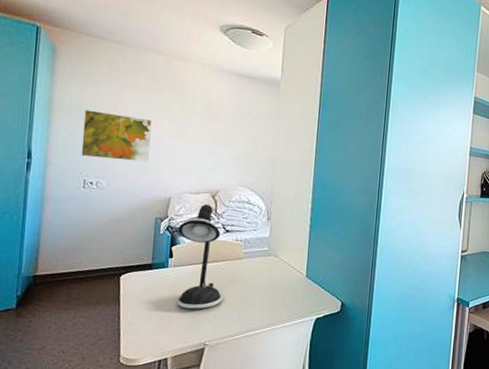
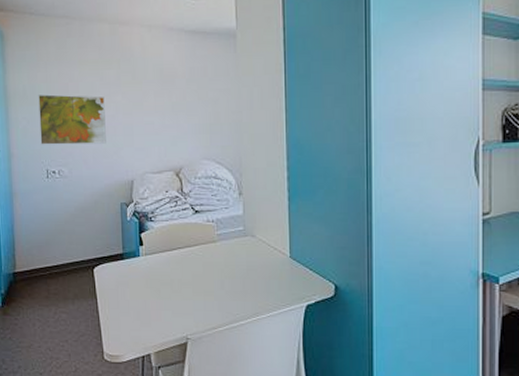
desk lamp: present [176,204,223,309] -> none [144,184,200,300]

